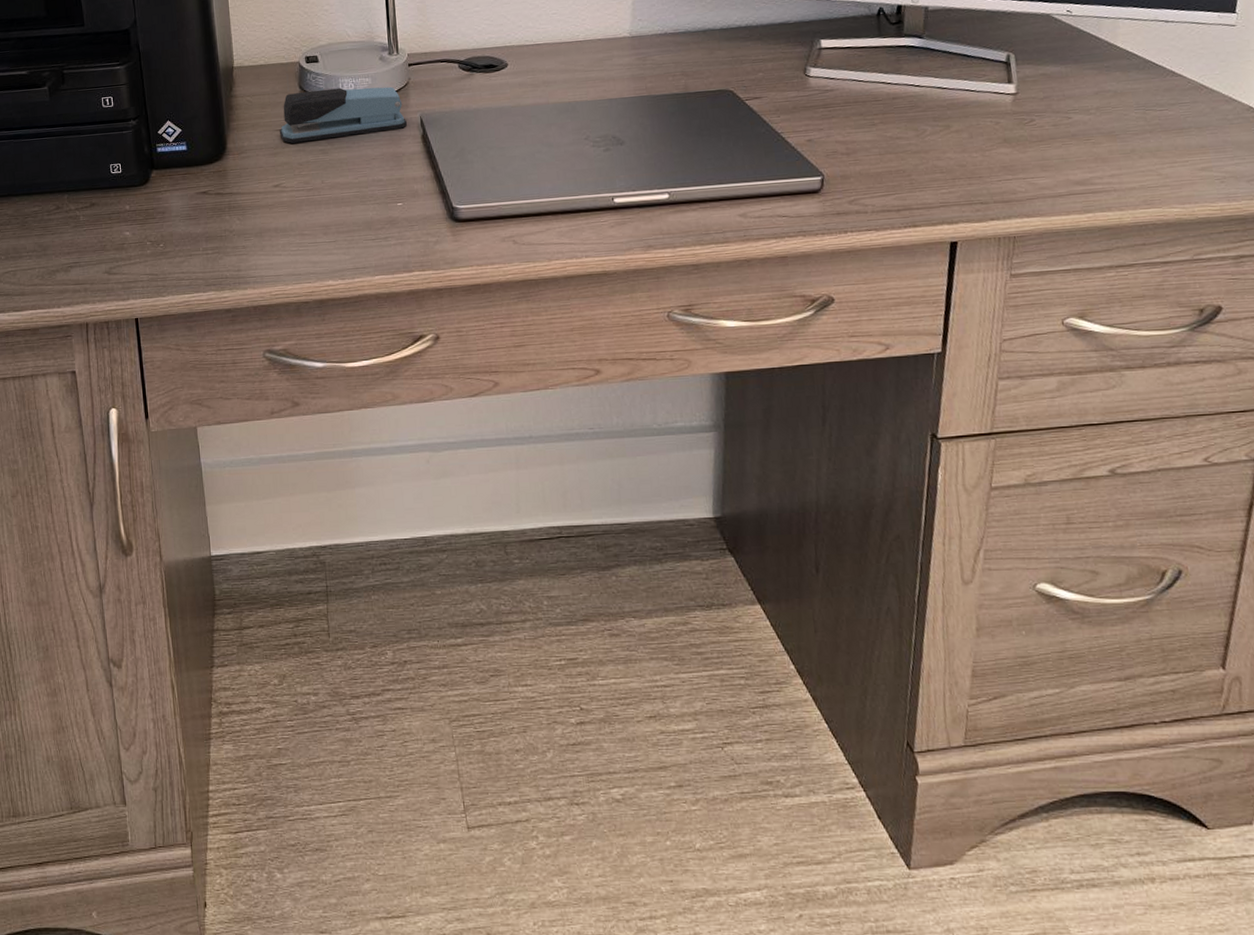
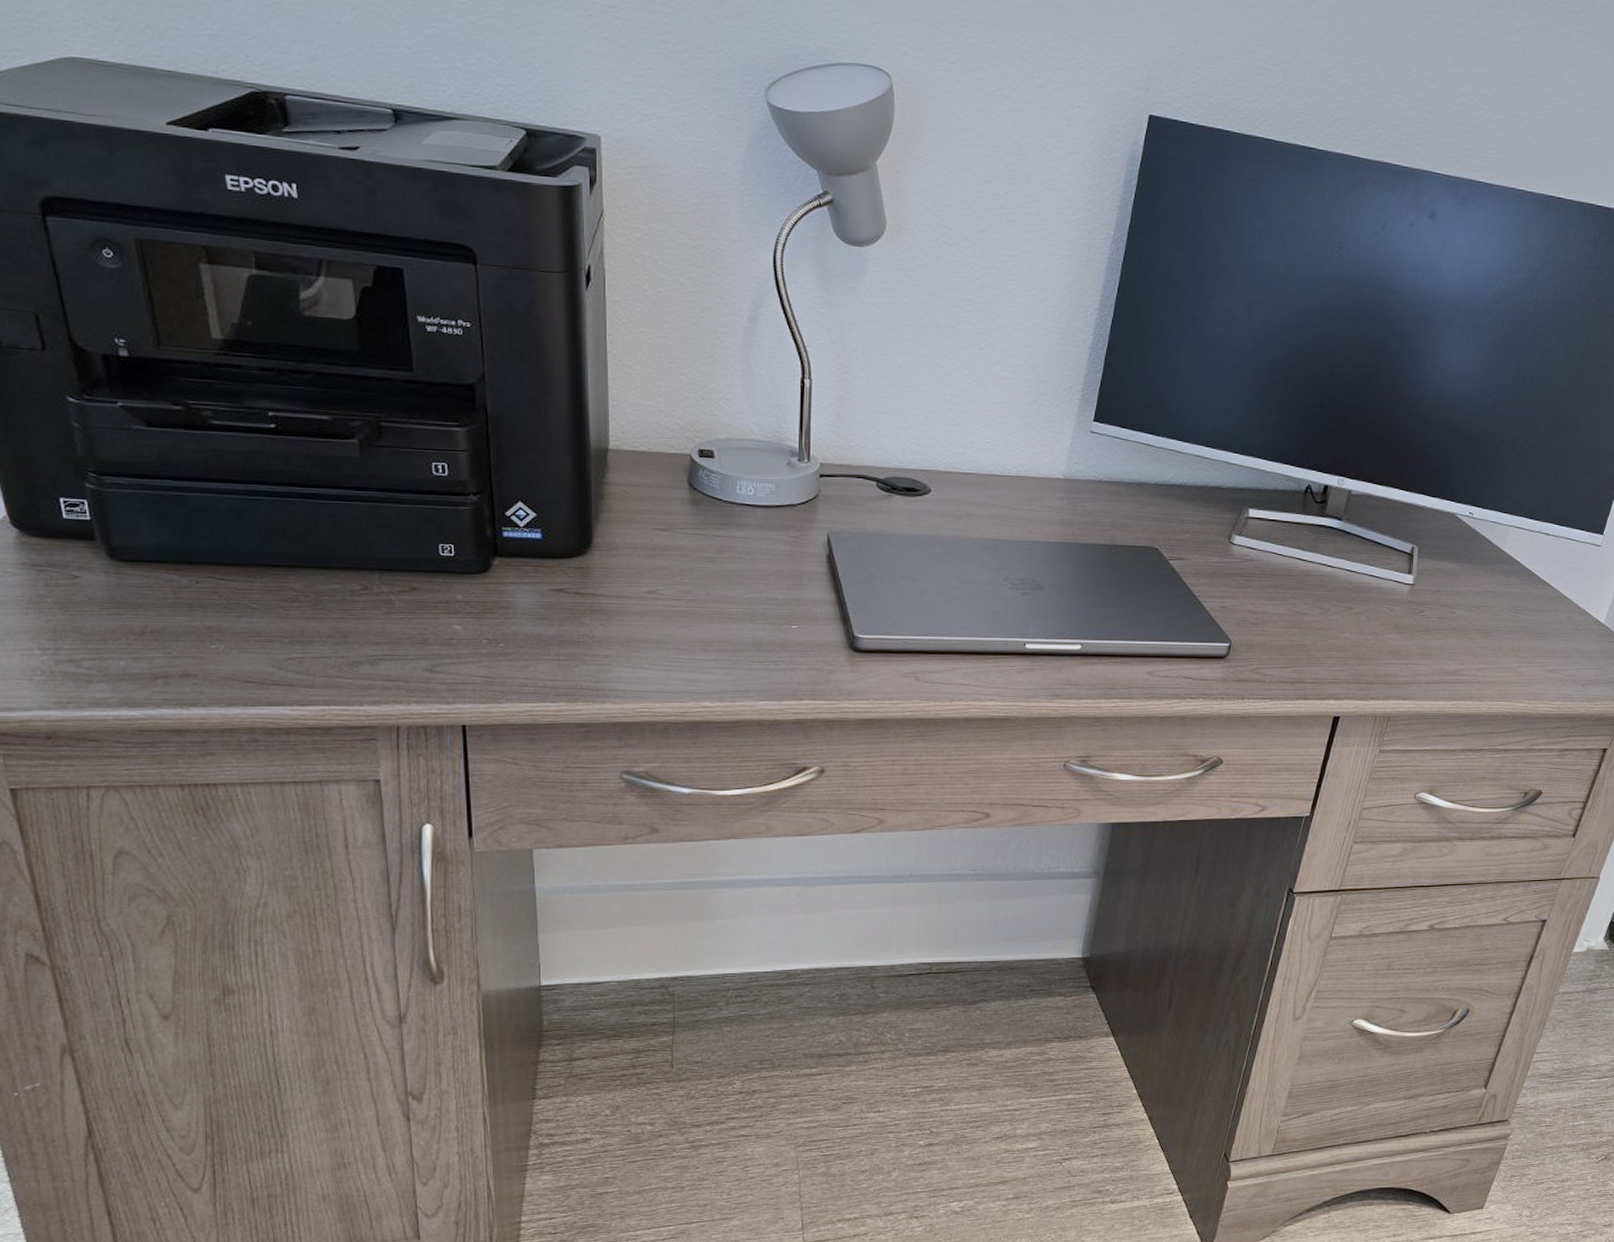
stapler: present [279,86,408,144] -> none [659,489,813,547]

